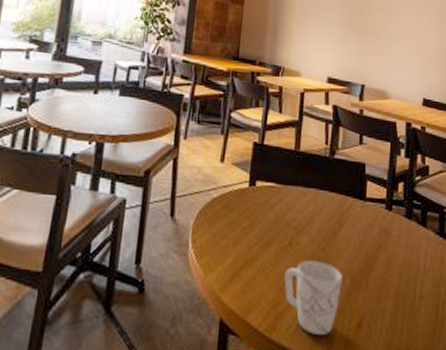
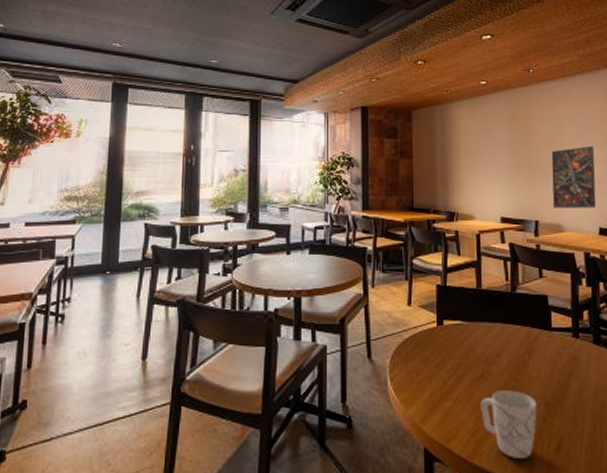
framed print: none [380,13,427,78] -> present [551,145,597,208]

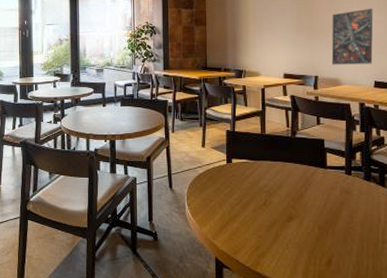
mug: present [480,390,537,460] -> none [262,216,311,270]

